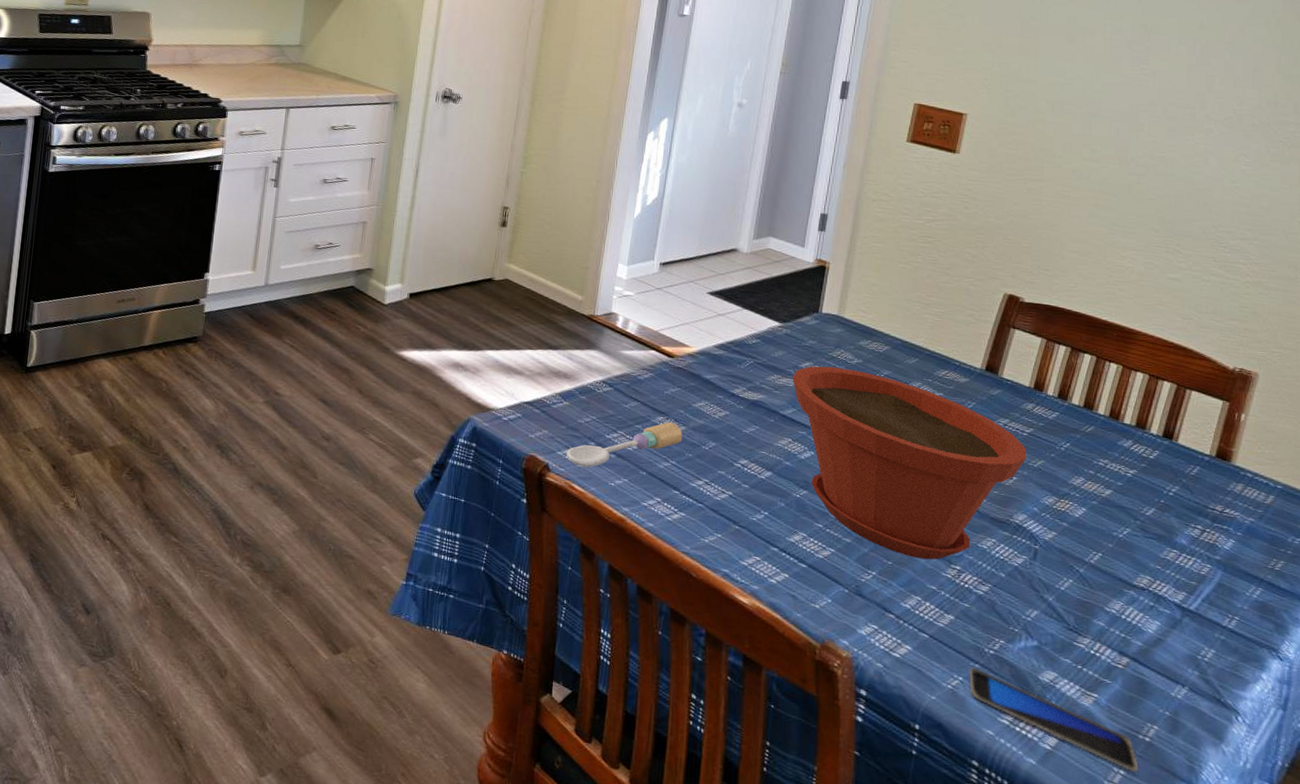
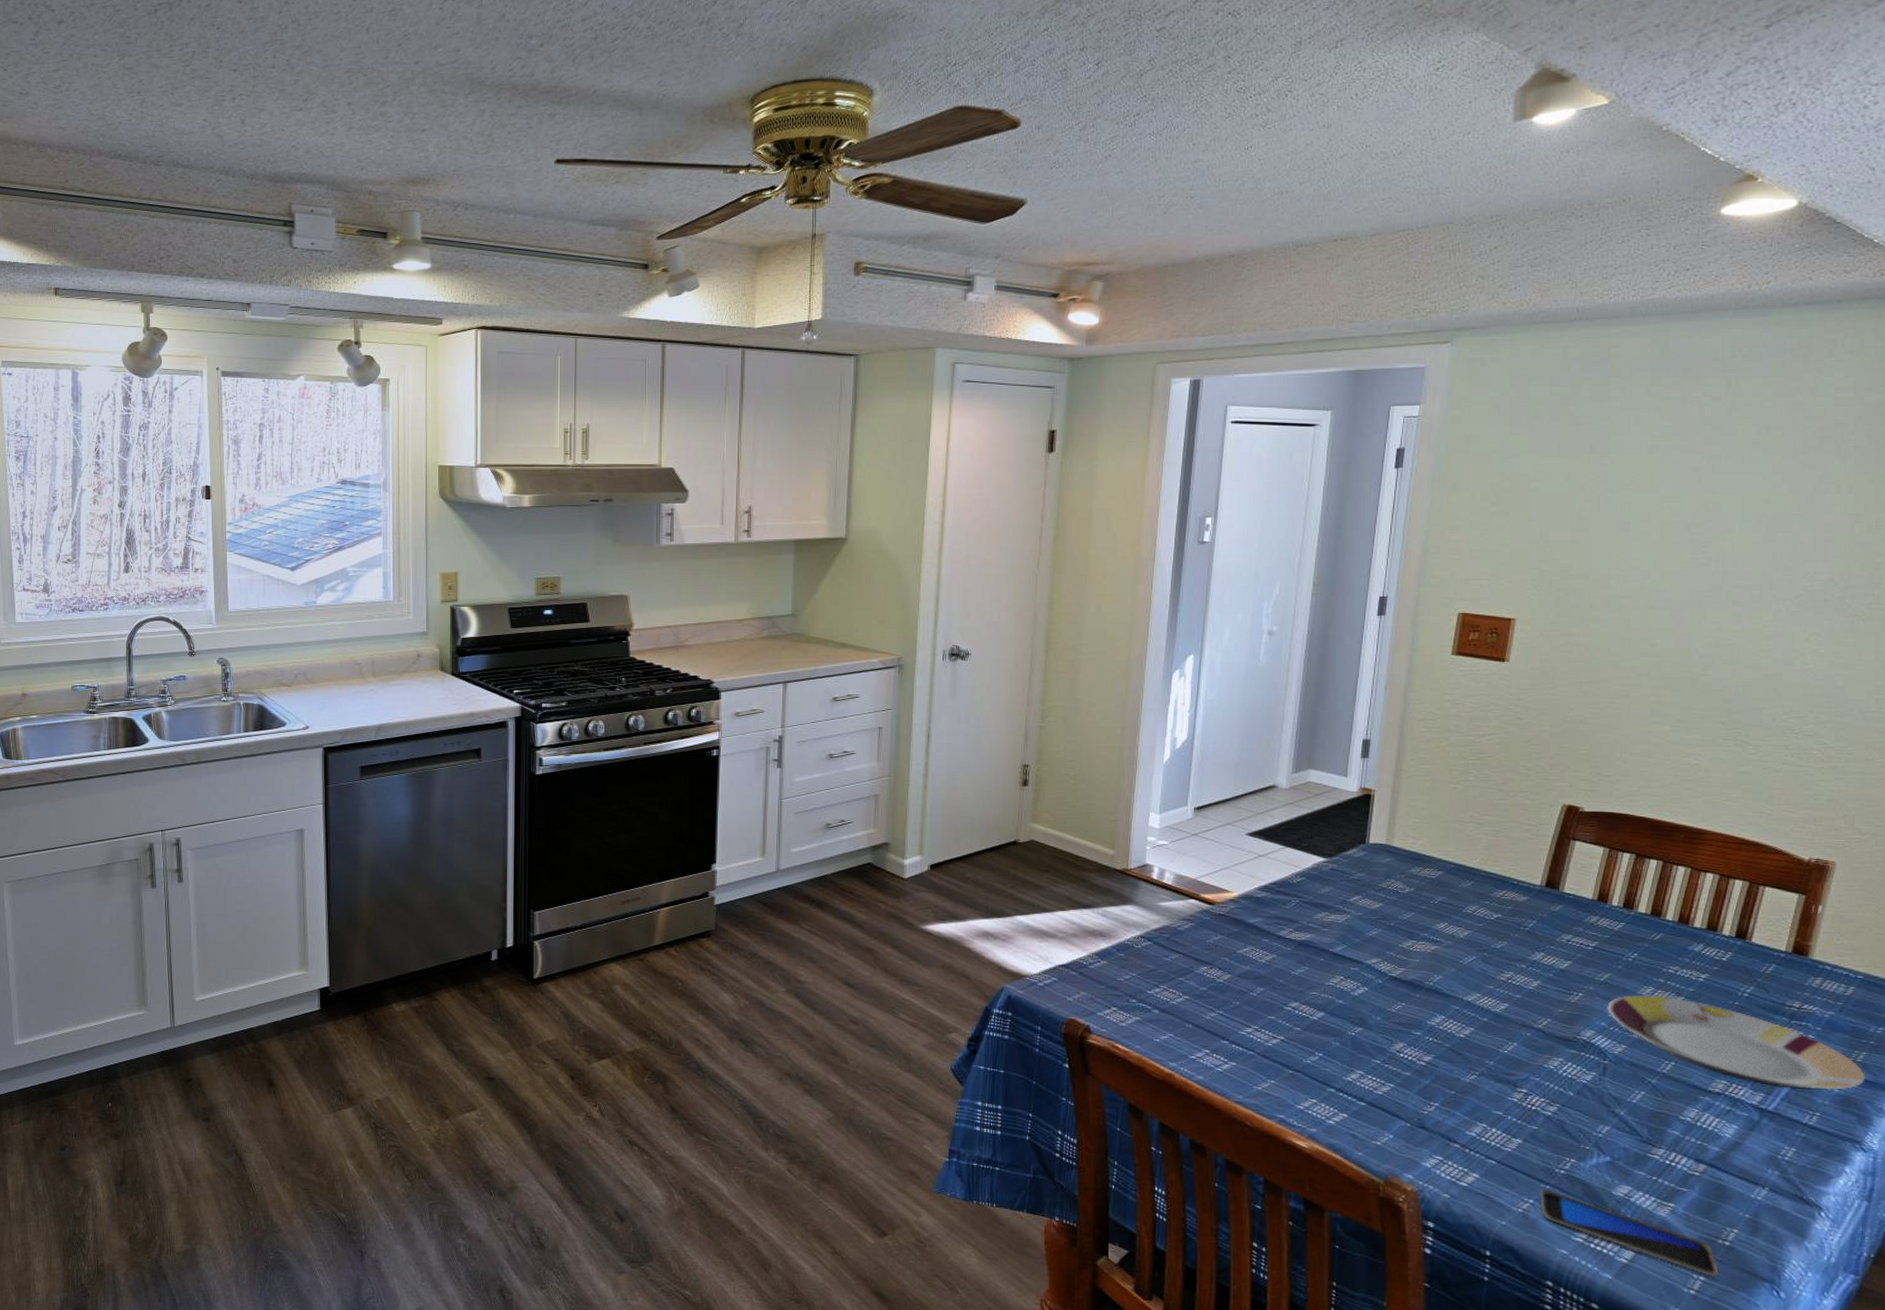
spoon: present [566,421,683,468] -> none [1107,971,1228,1026]
plant pot: present [792,366,1027,560] -> none [1341,898,1592,1086]
plate: none [1039,483,1283,597] -> present [1607,995,1865,1090]

